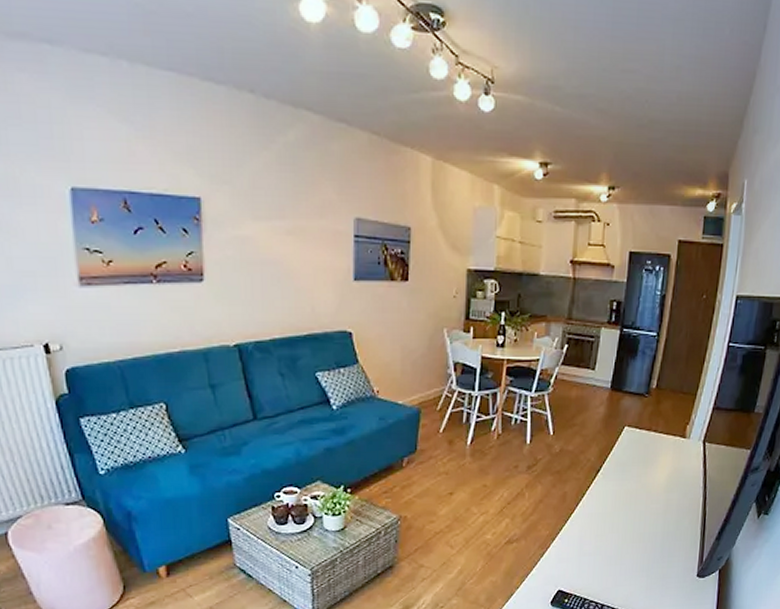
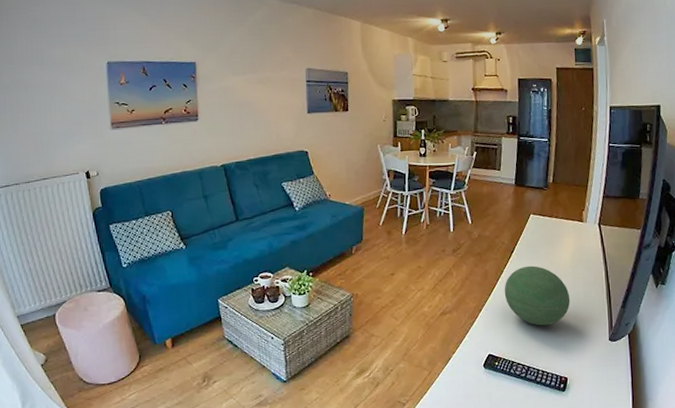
decorative orb: none [583,488,660,559] -> present [504,265,571,326]

